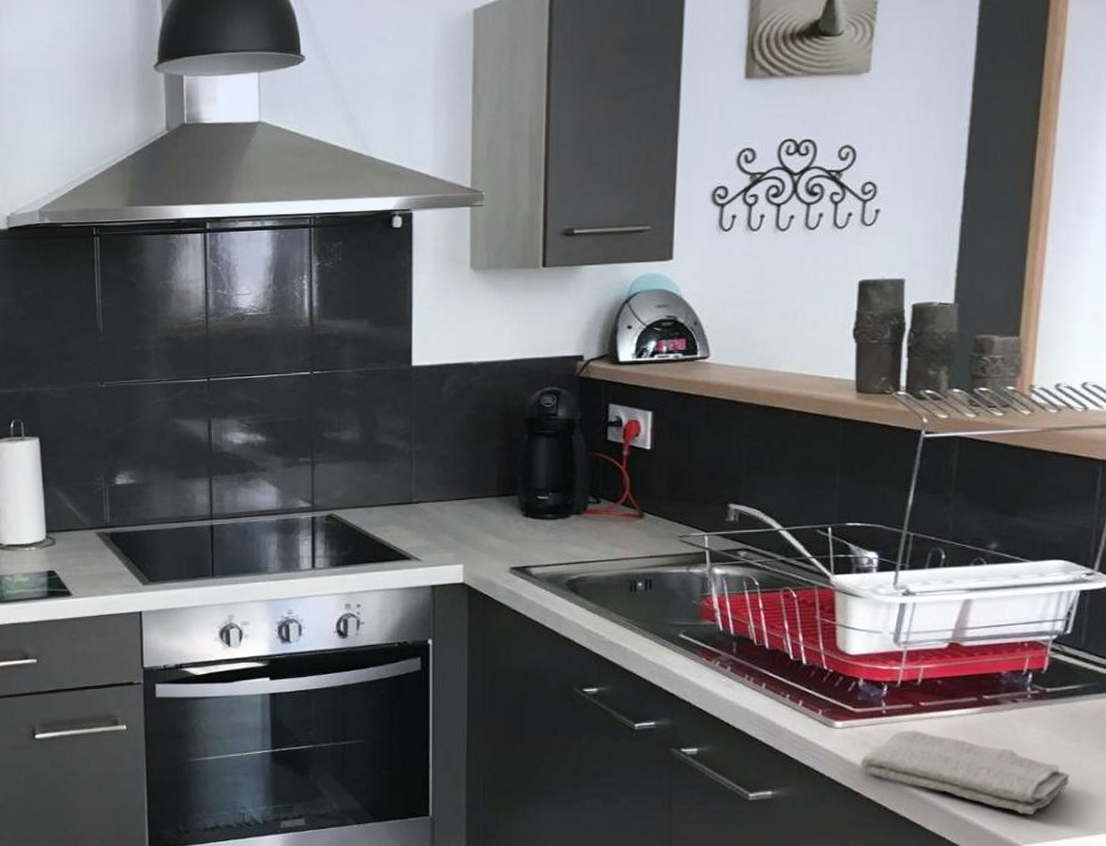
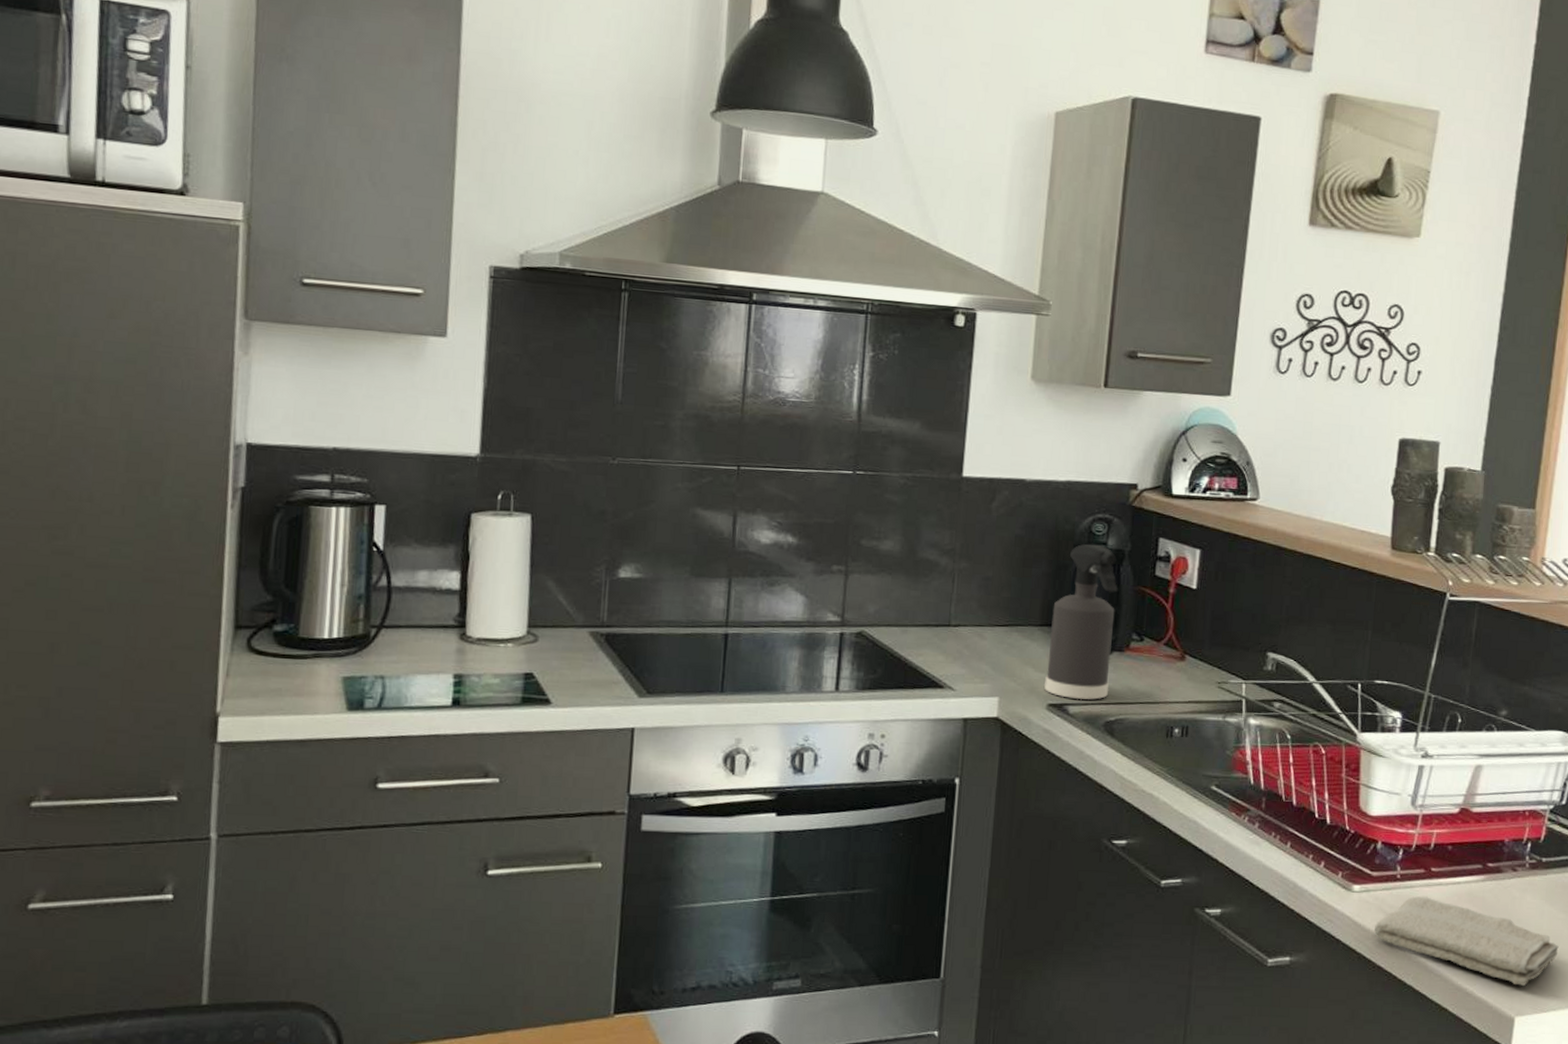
spray bottle: none [506,416,571,561] -> present [1044,544,1118,700]

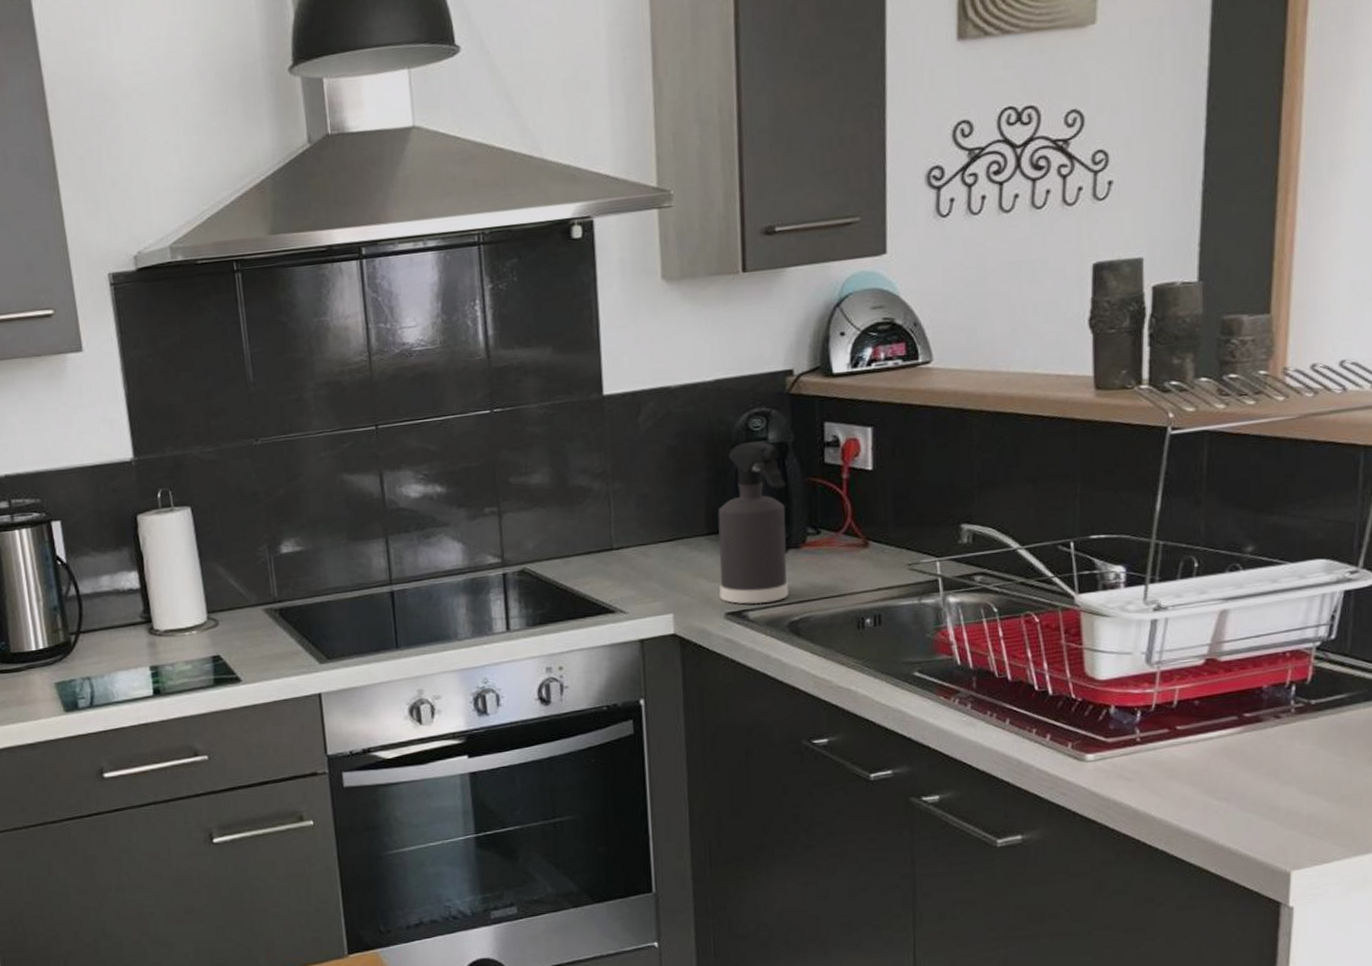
washcloth: present [1373,896,1559,987] -> none [1114,757,1339,839]

